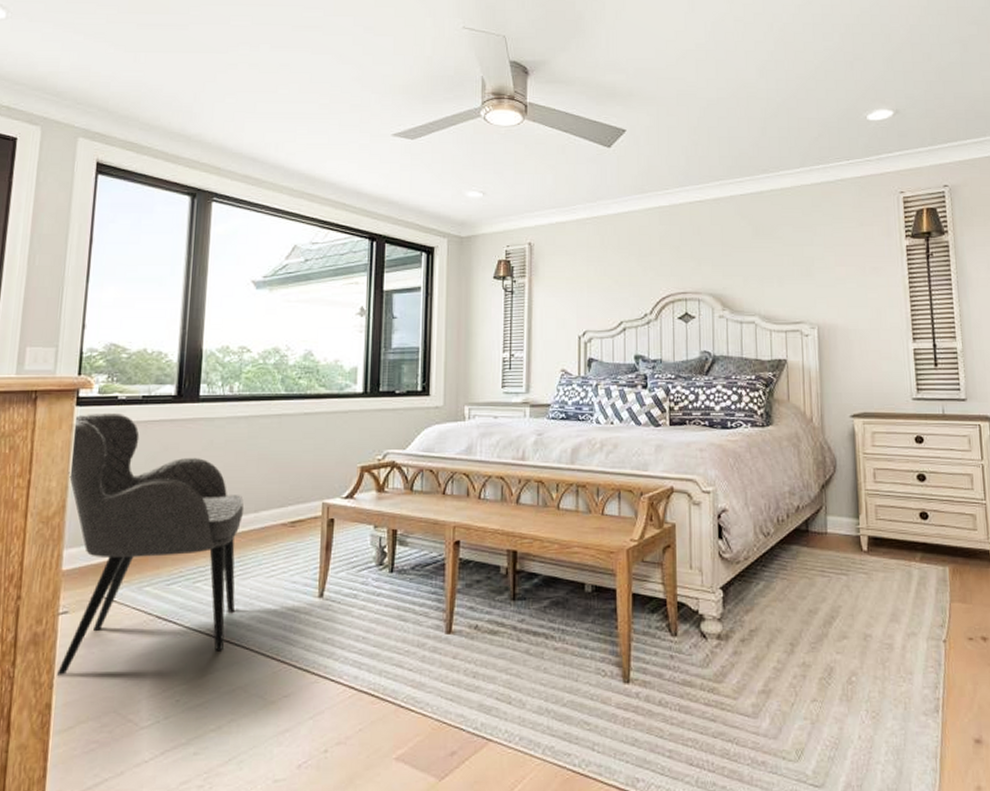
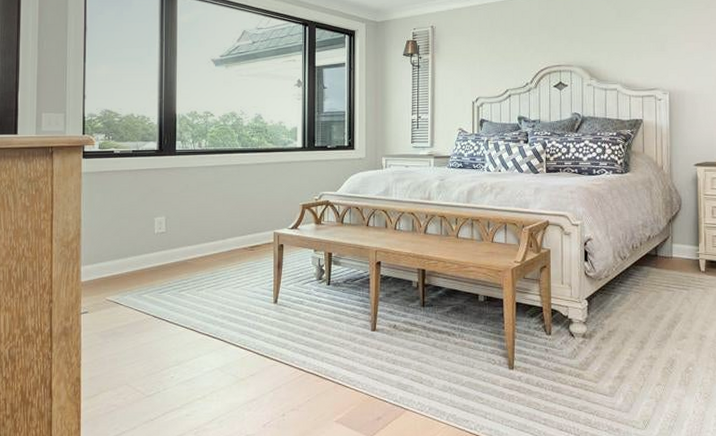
armchair: present [57,412,244,675] -> none [81,163,214,358]

